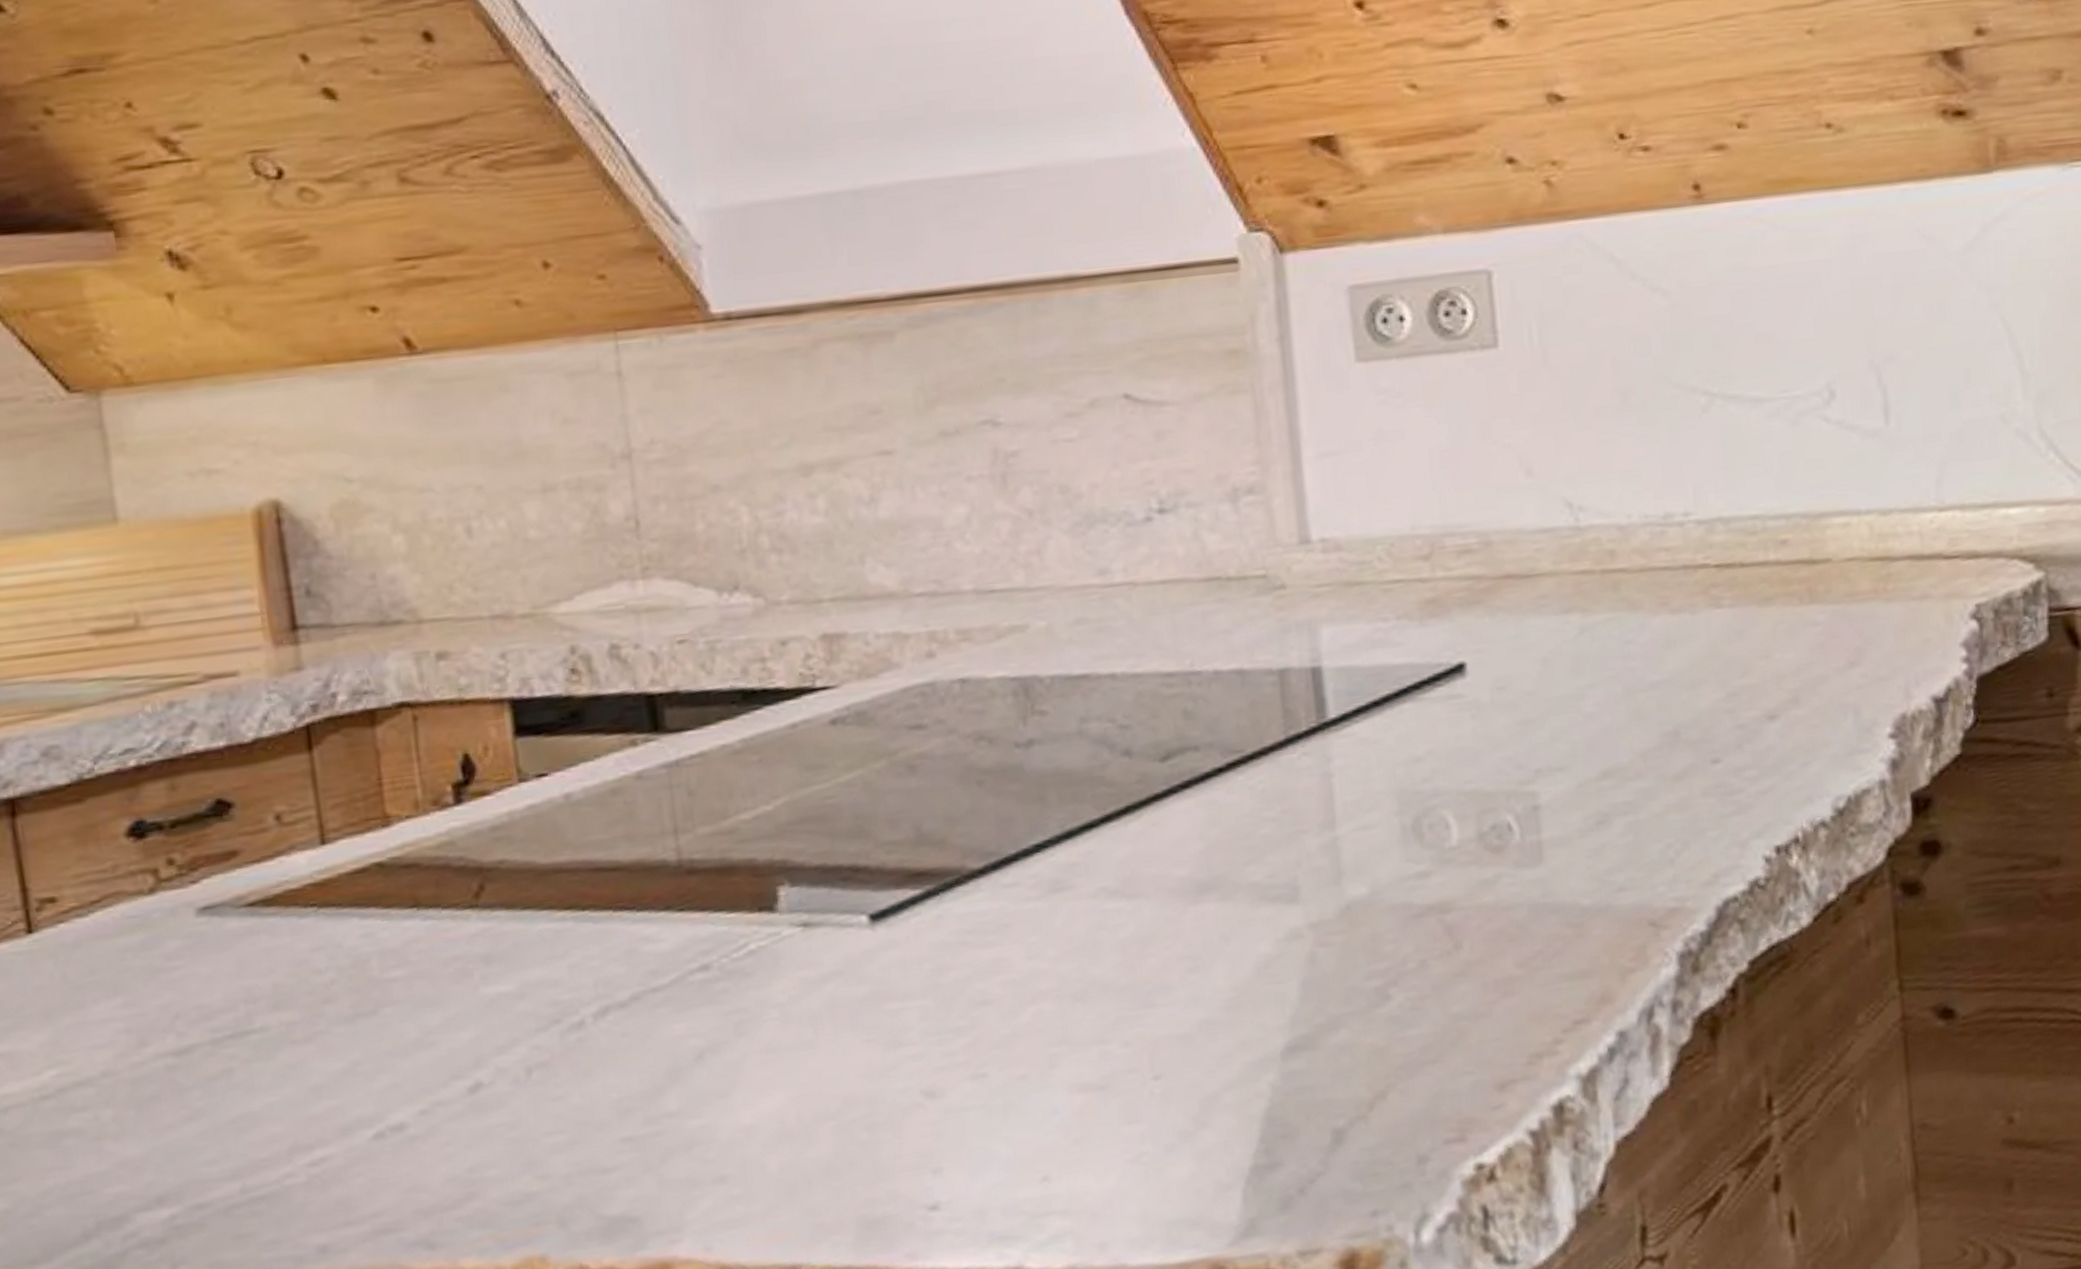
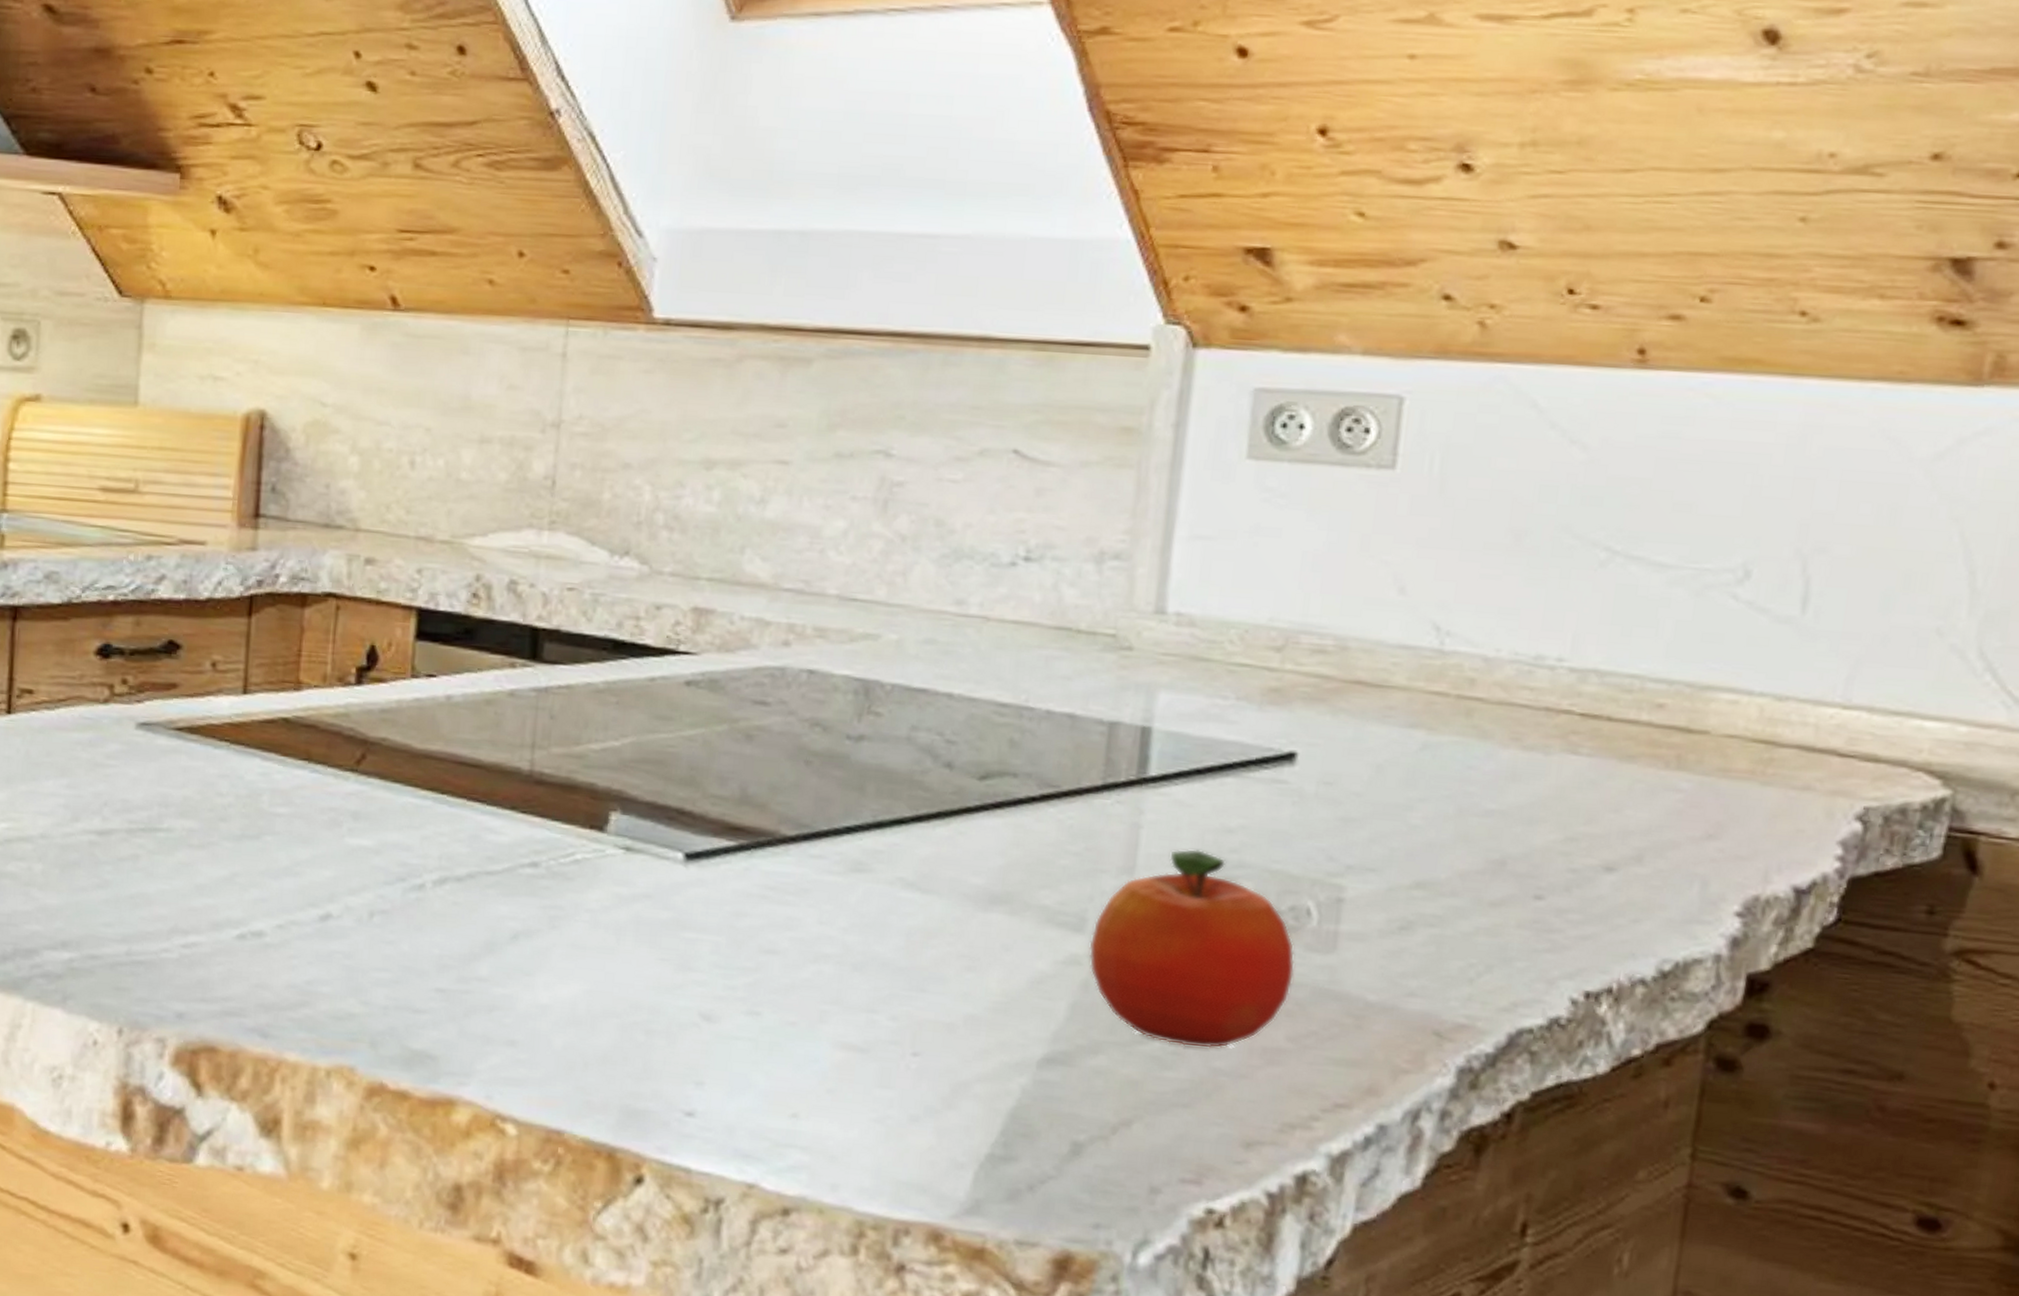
fruit: none [1306,785,1510,1000] -> present [1088,848,1296,1049]

